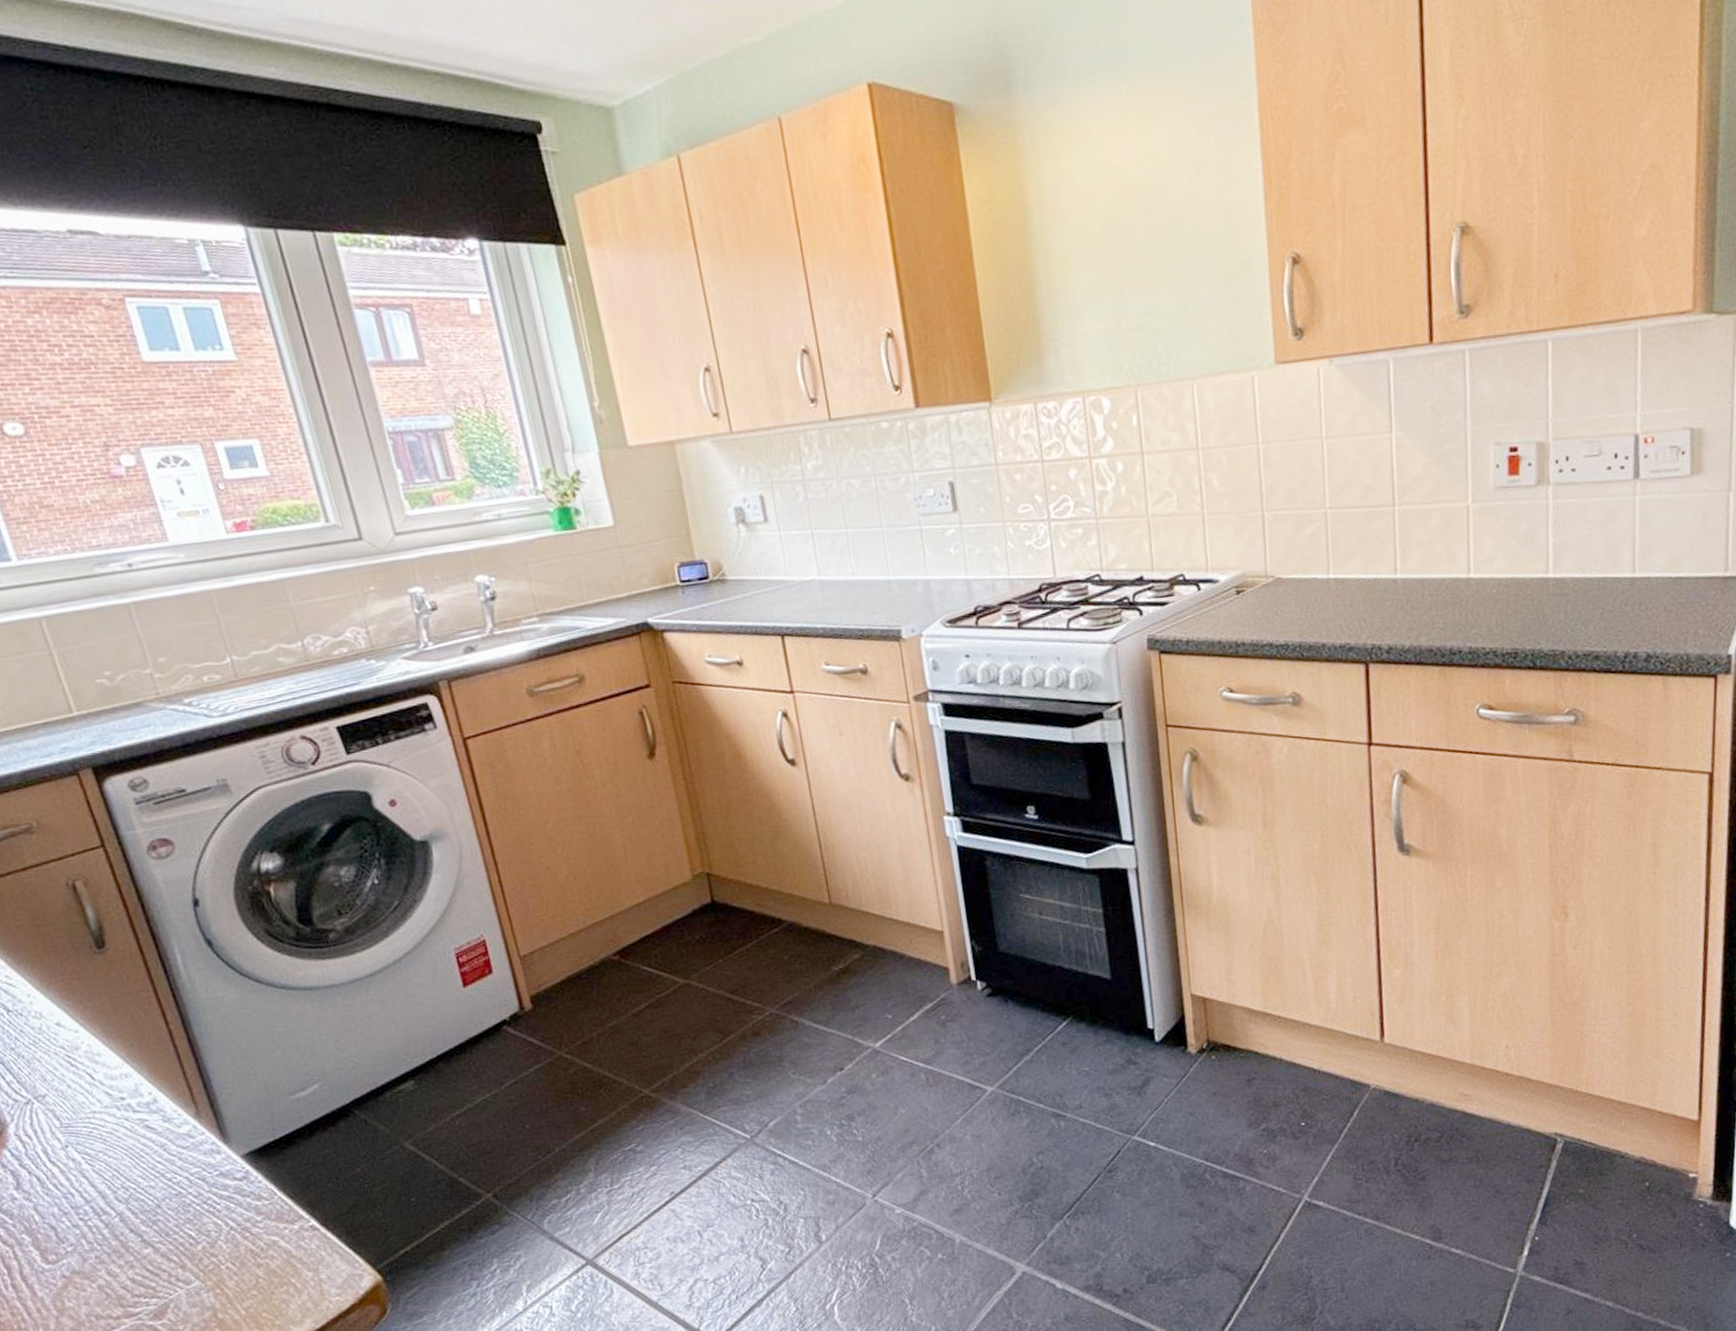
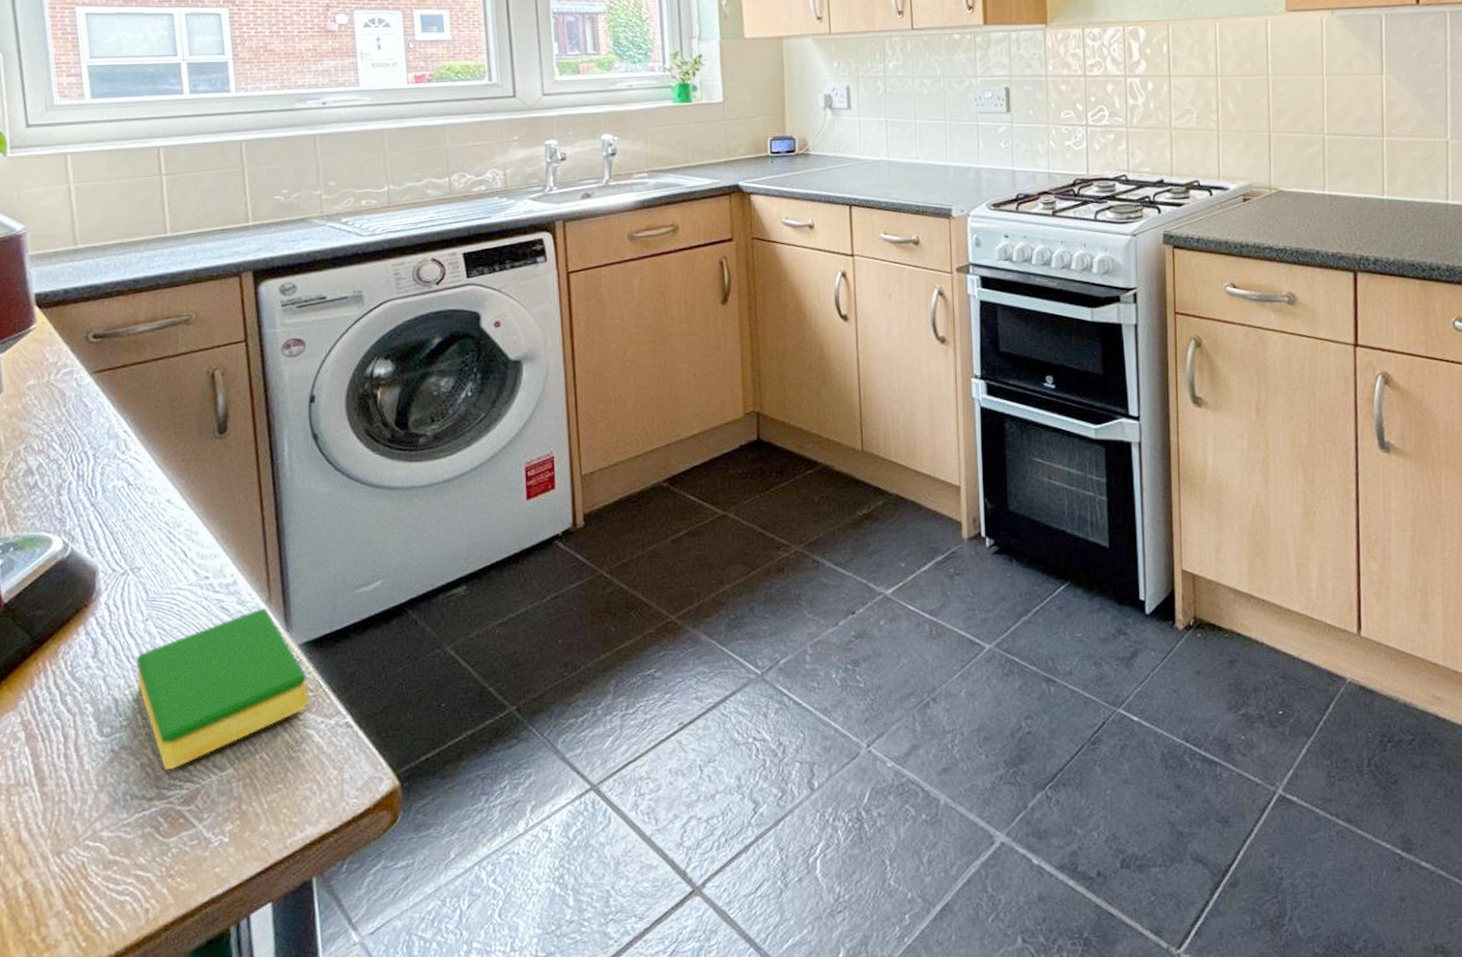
dish sponge: none [64,1123,267,1289] -> present [136,609,310,769]

